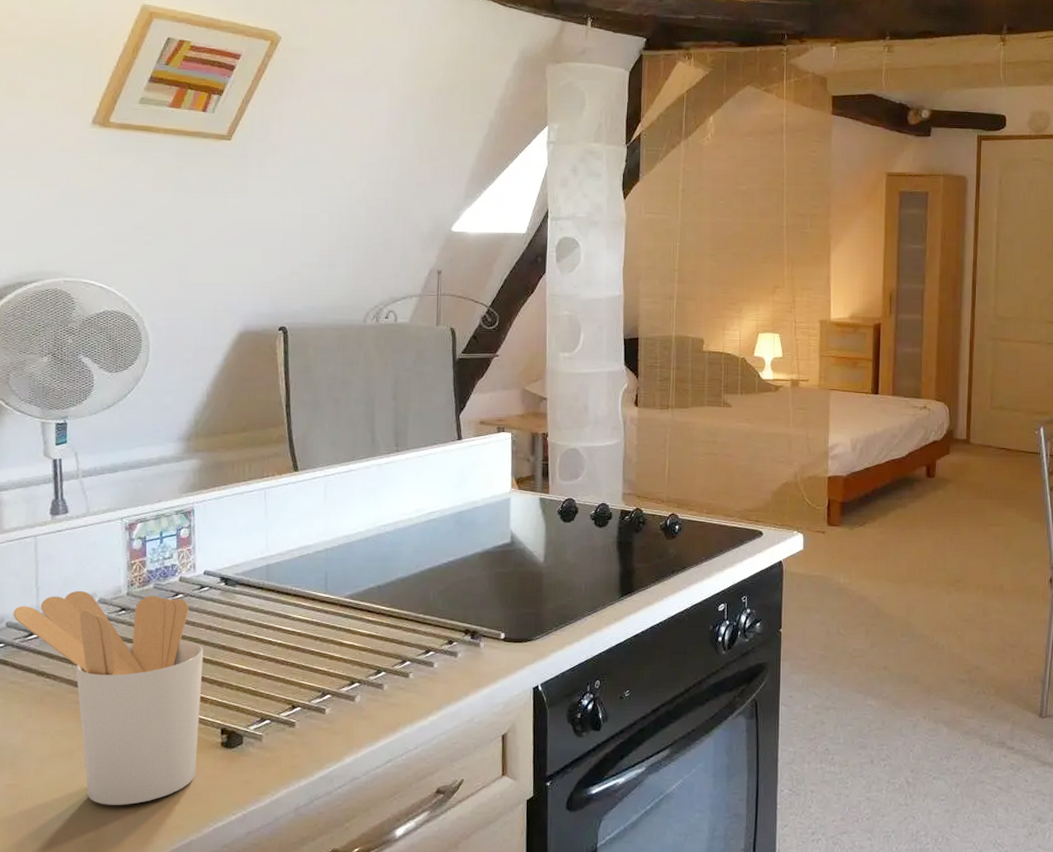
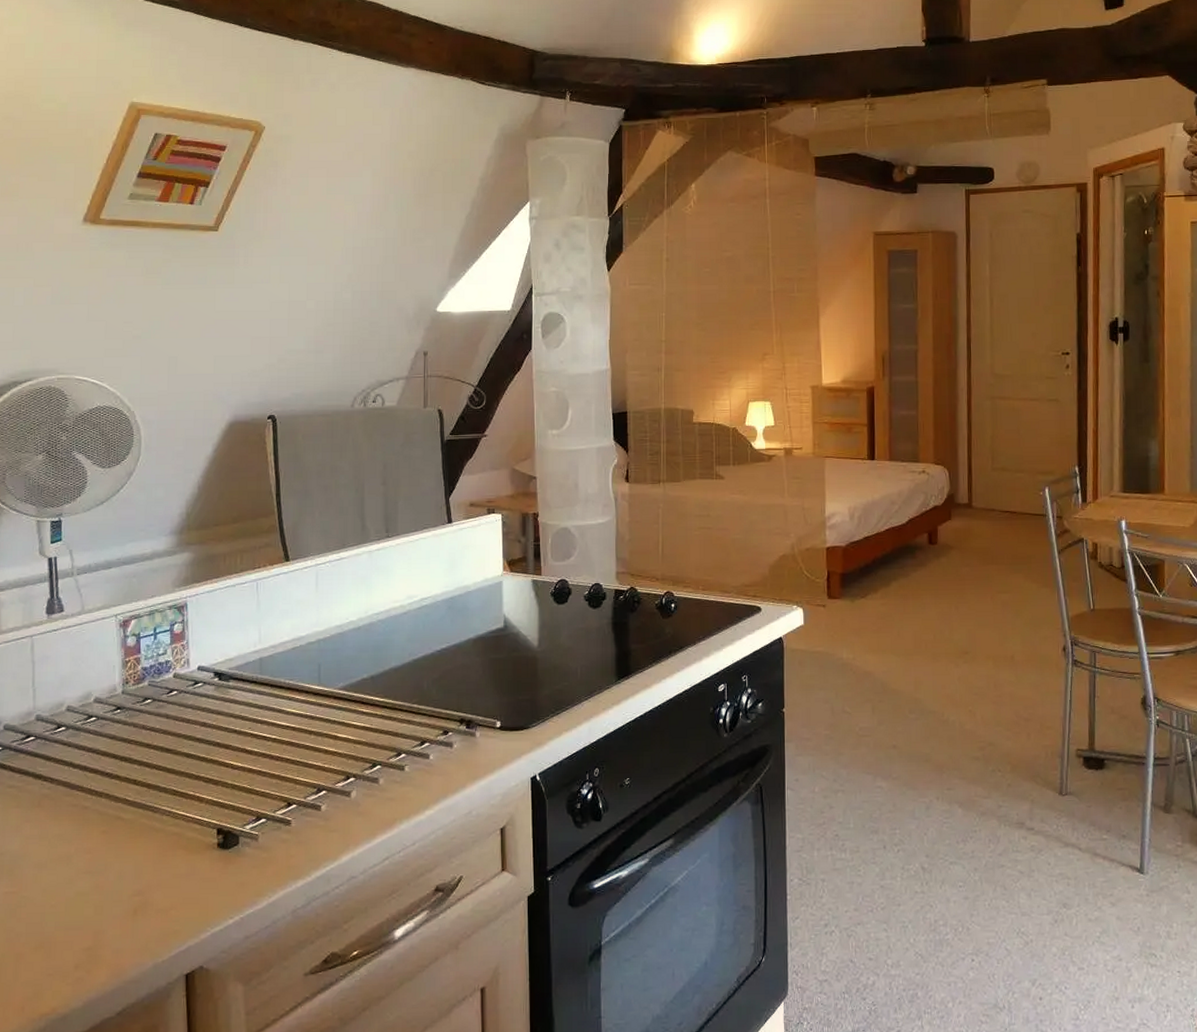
utensil holder: present [13,590,204,805] -> none [10,690,199,911]

